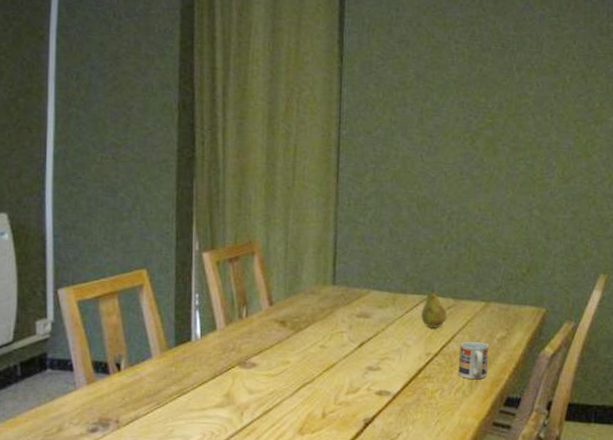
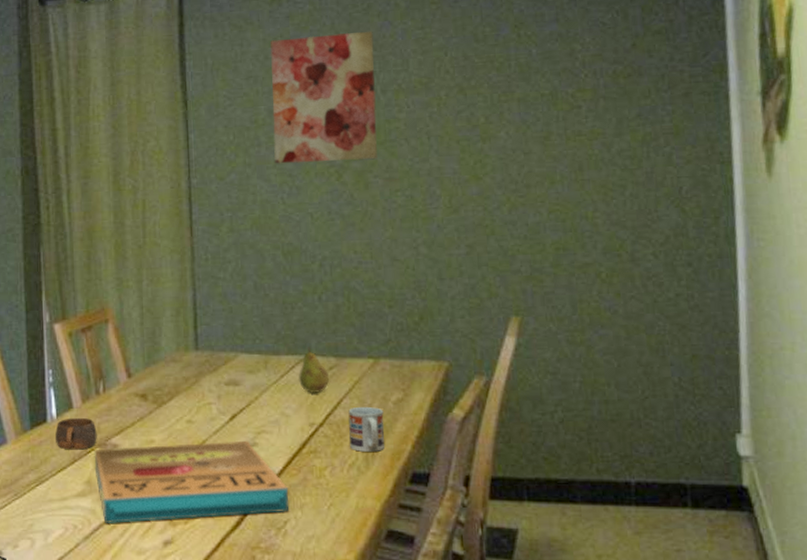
cup: none [199,338,238,367] -> present [55,417,97,450]
pizza box: none [233,365,404,431] -> present [94,440,289,523]
wall art: none [417,9,515,130] -> present [270,31,379,164]

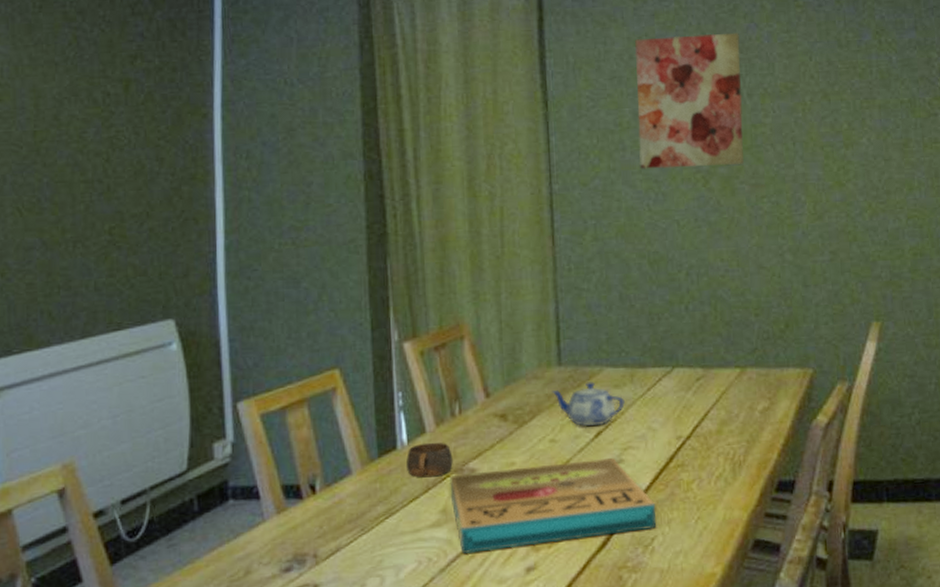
teapot: none [189,367,259,409] -> present [552,382,625,426]
fruit: present [299,347,330,393] -> none [666,358,697,406]
cup: present [348,406,385,452] -> none [715,416,751,463]

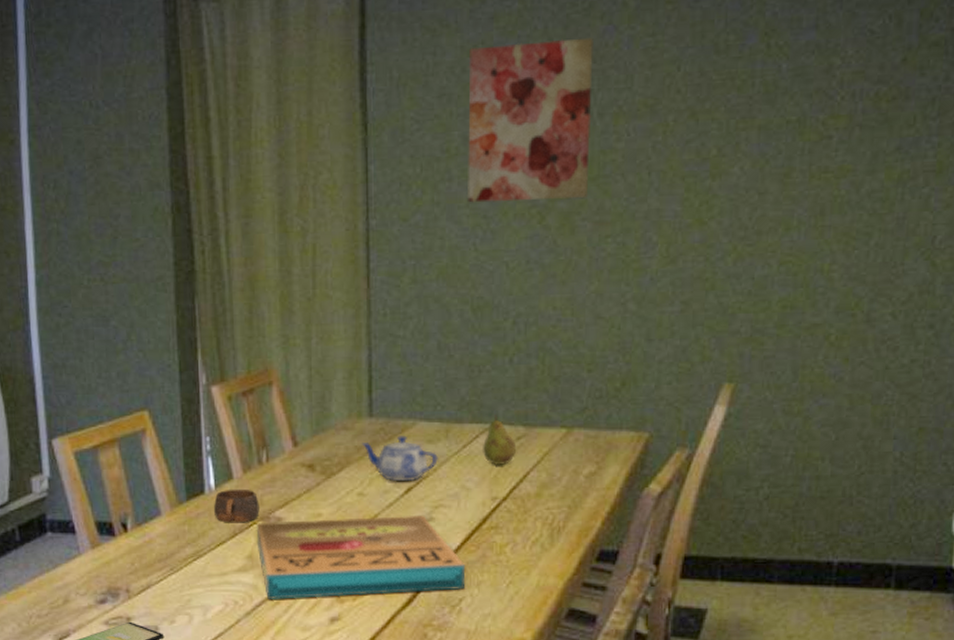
fruit: none [666,358,697,406] -> present [483,415,517,465]

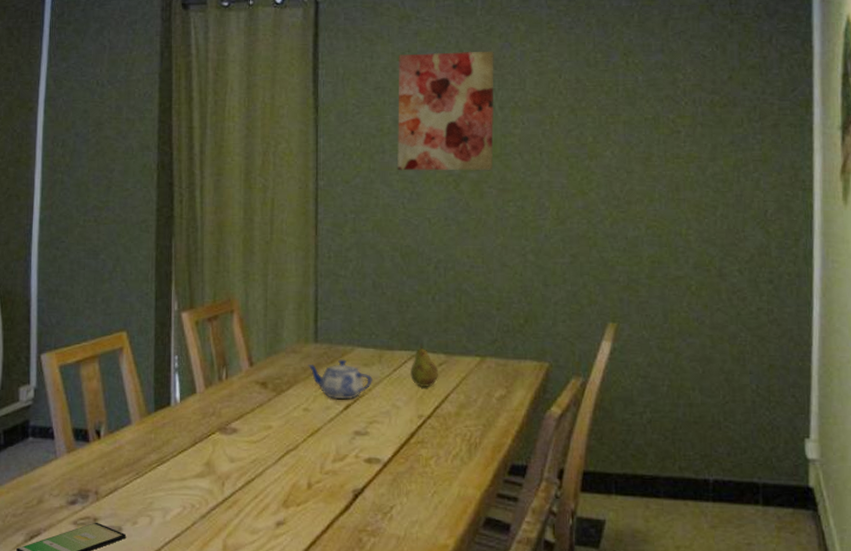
cup: present [214,488,260,523] -> none [178,402,218,433]
pizza box: present [256,515,466,599] -> none [214,429,396,504]

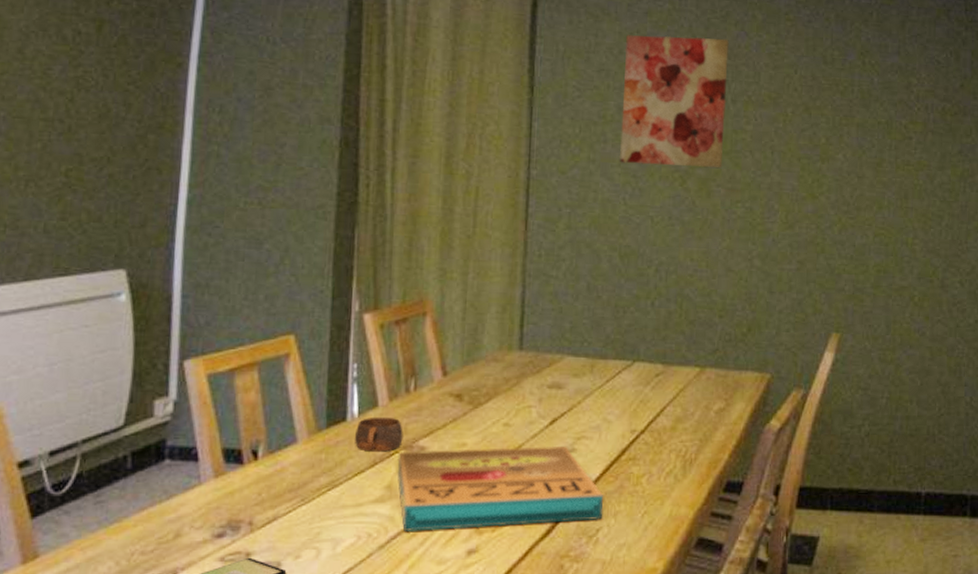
cup: none [178,402,218,433] -> present [355,416,403,452]
pizza box: none [214,429,396,504] -> present [397,445,604,531]
teapot: present [308,359,372,399] -> none [510,369,583,413]
fruit: present [410,344,439,387] -> none [624,353,655,399]

